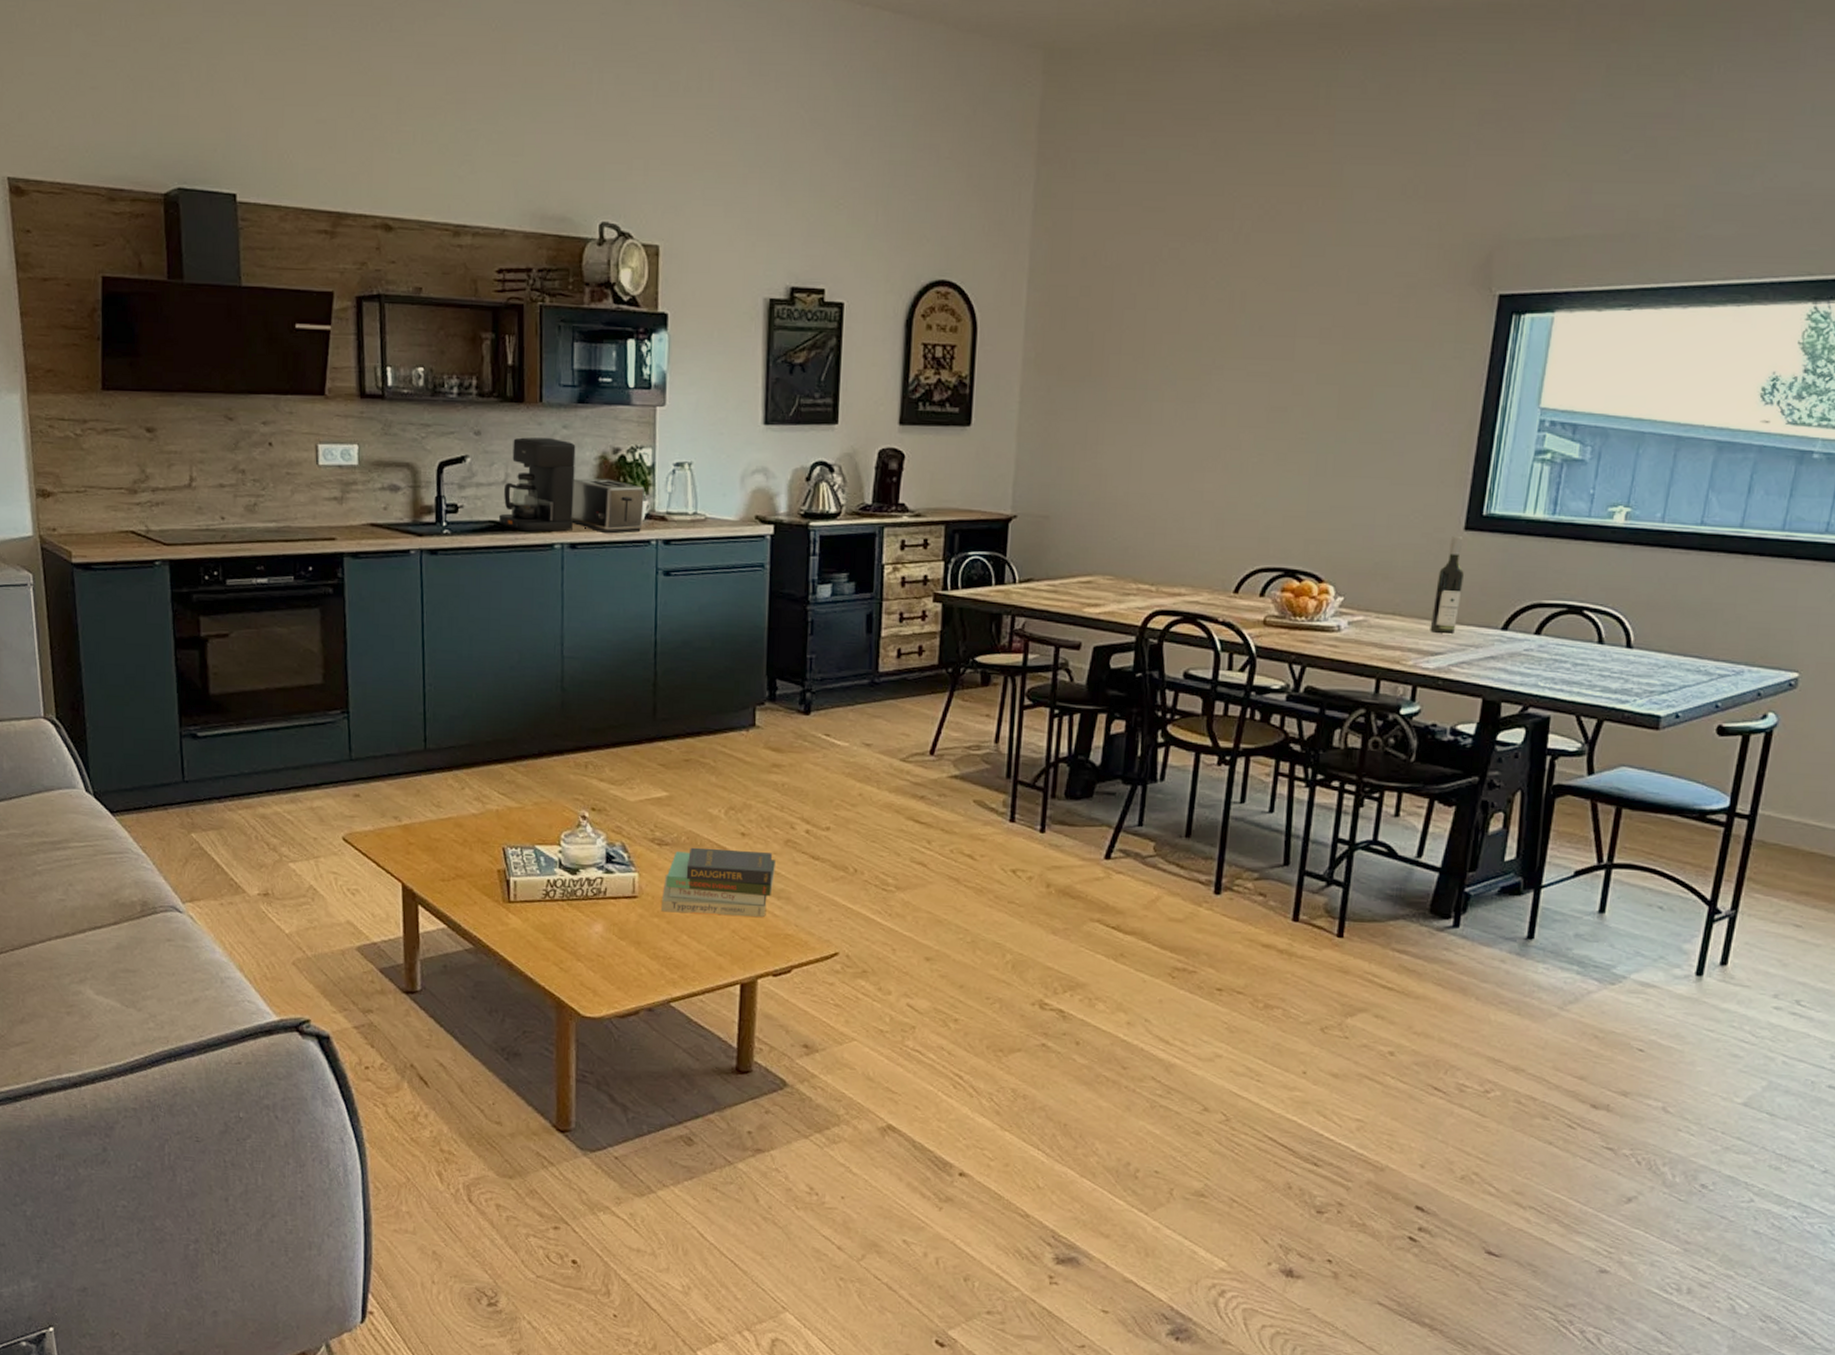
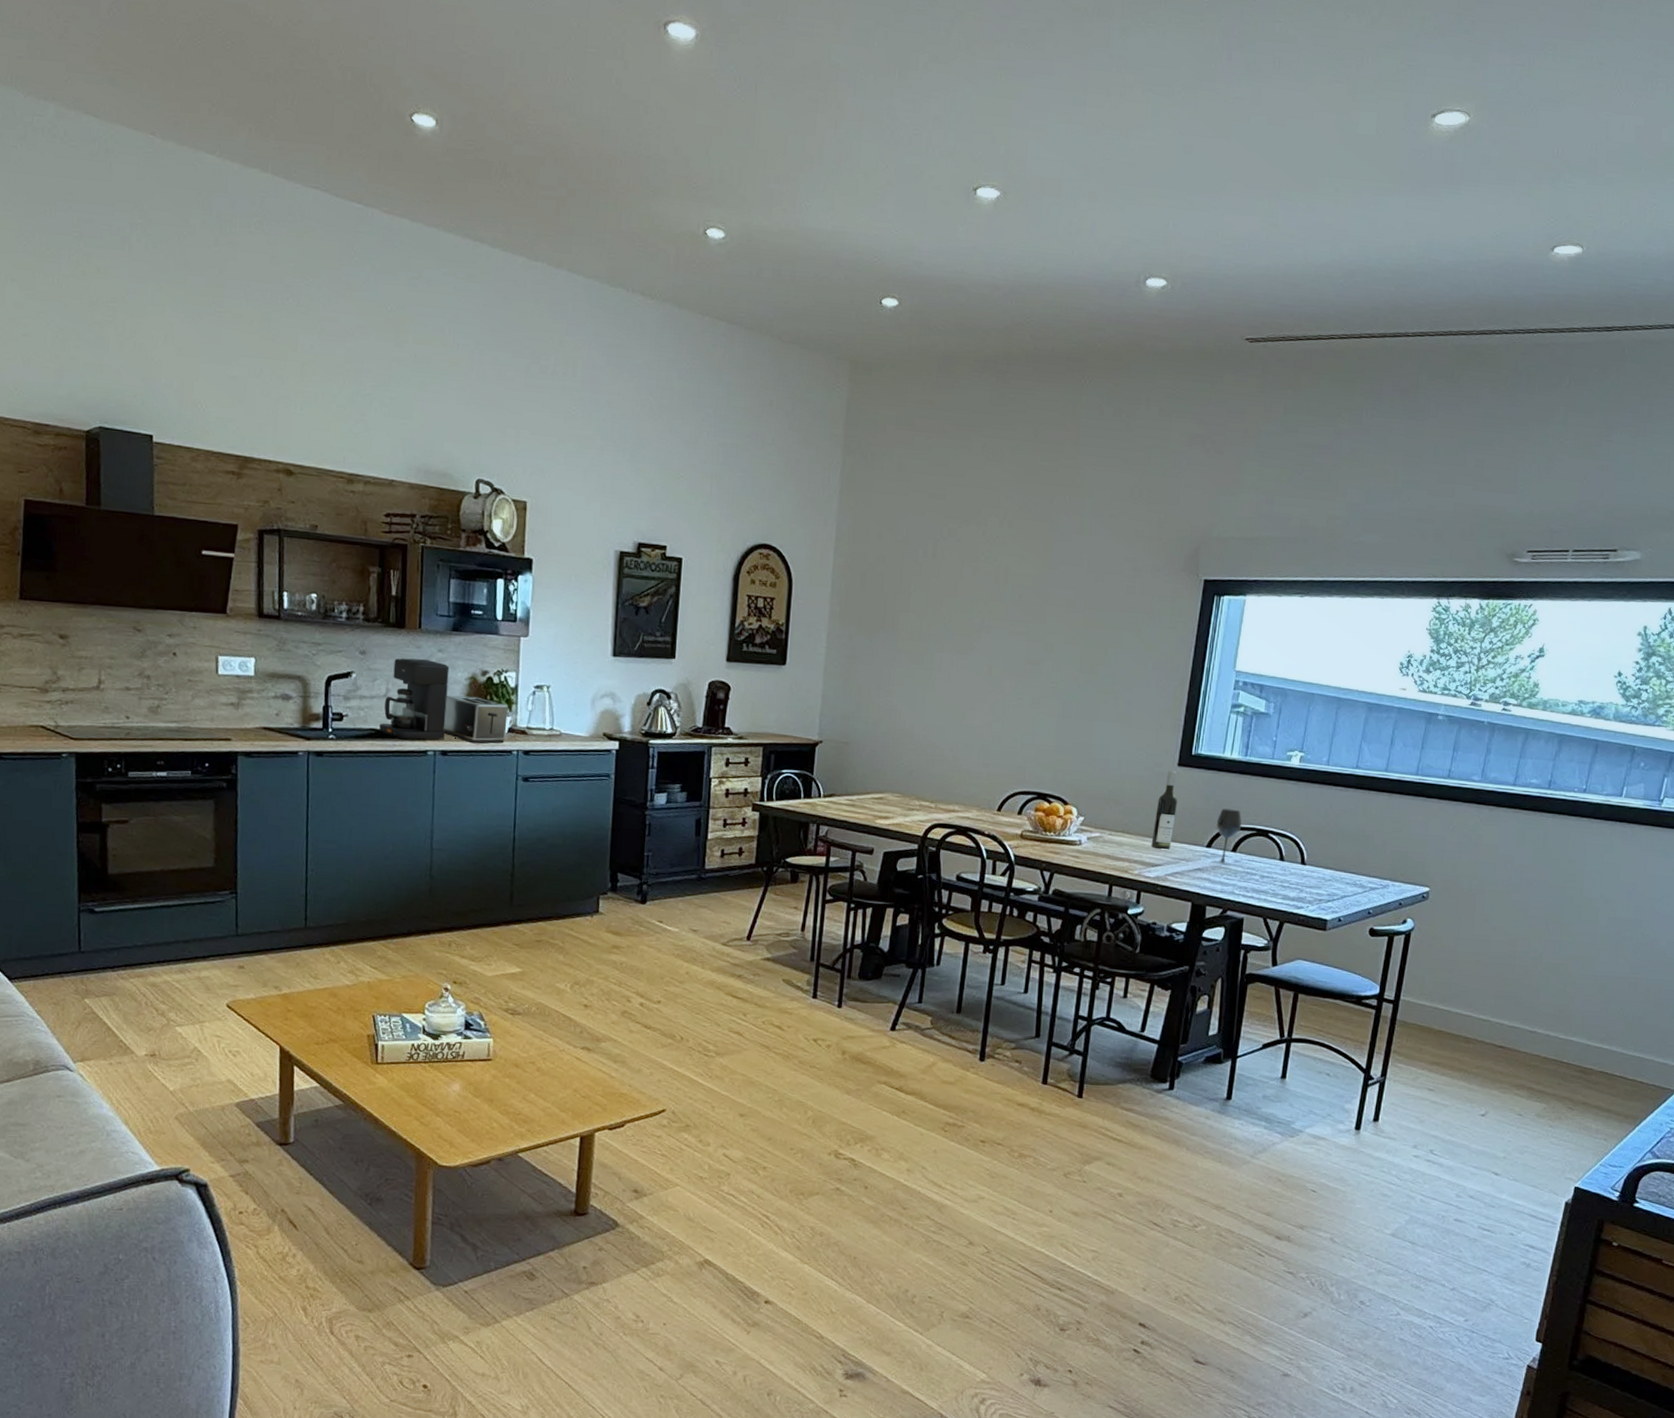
books: present [661,847,776,917] -> none [513,1016,613,1078]
wineglass: none [1507,581,1549,652] -> present [1211,808,1242,866]

